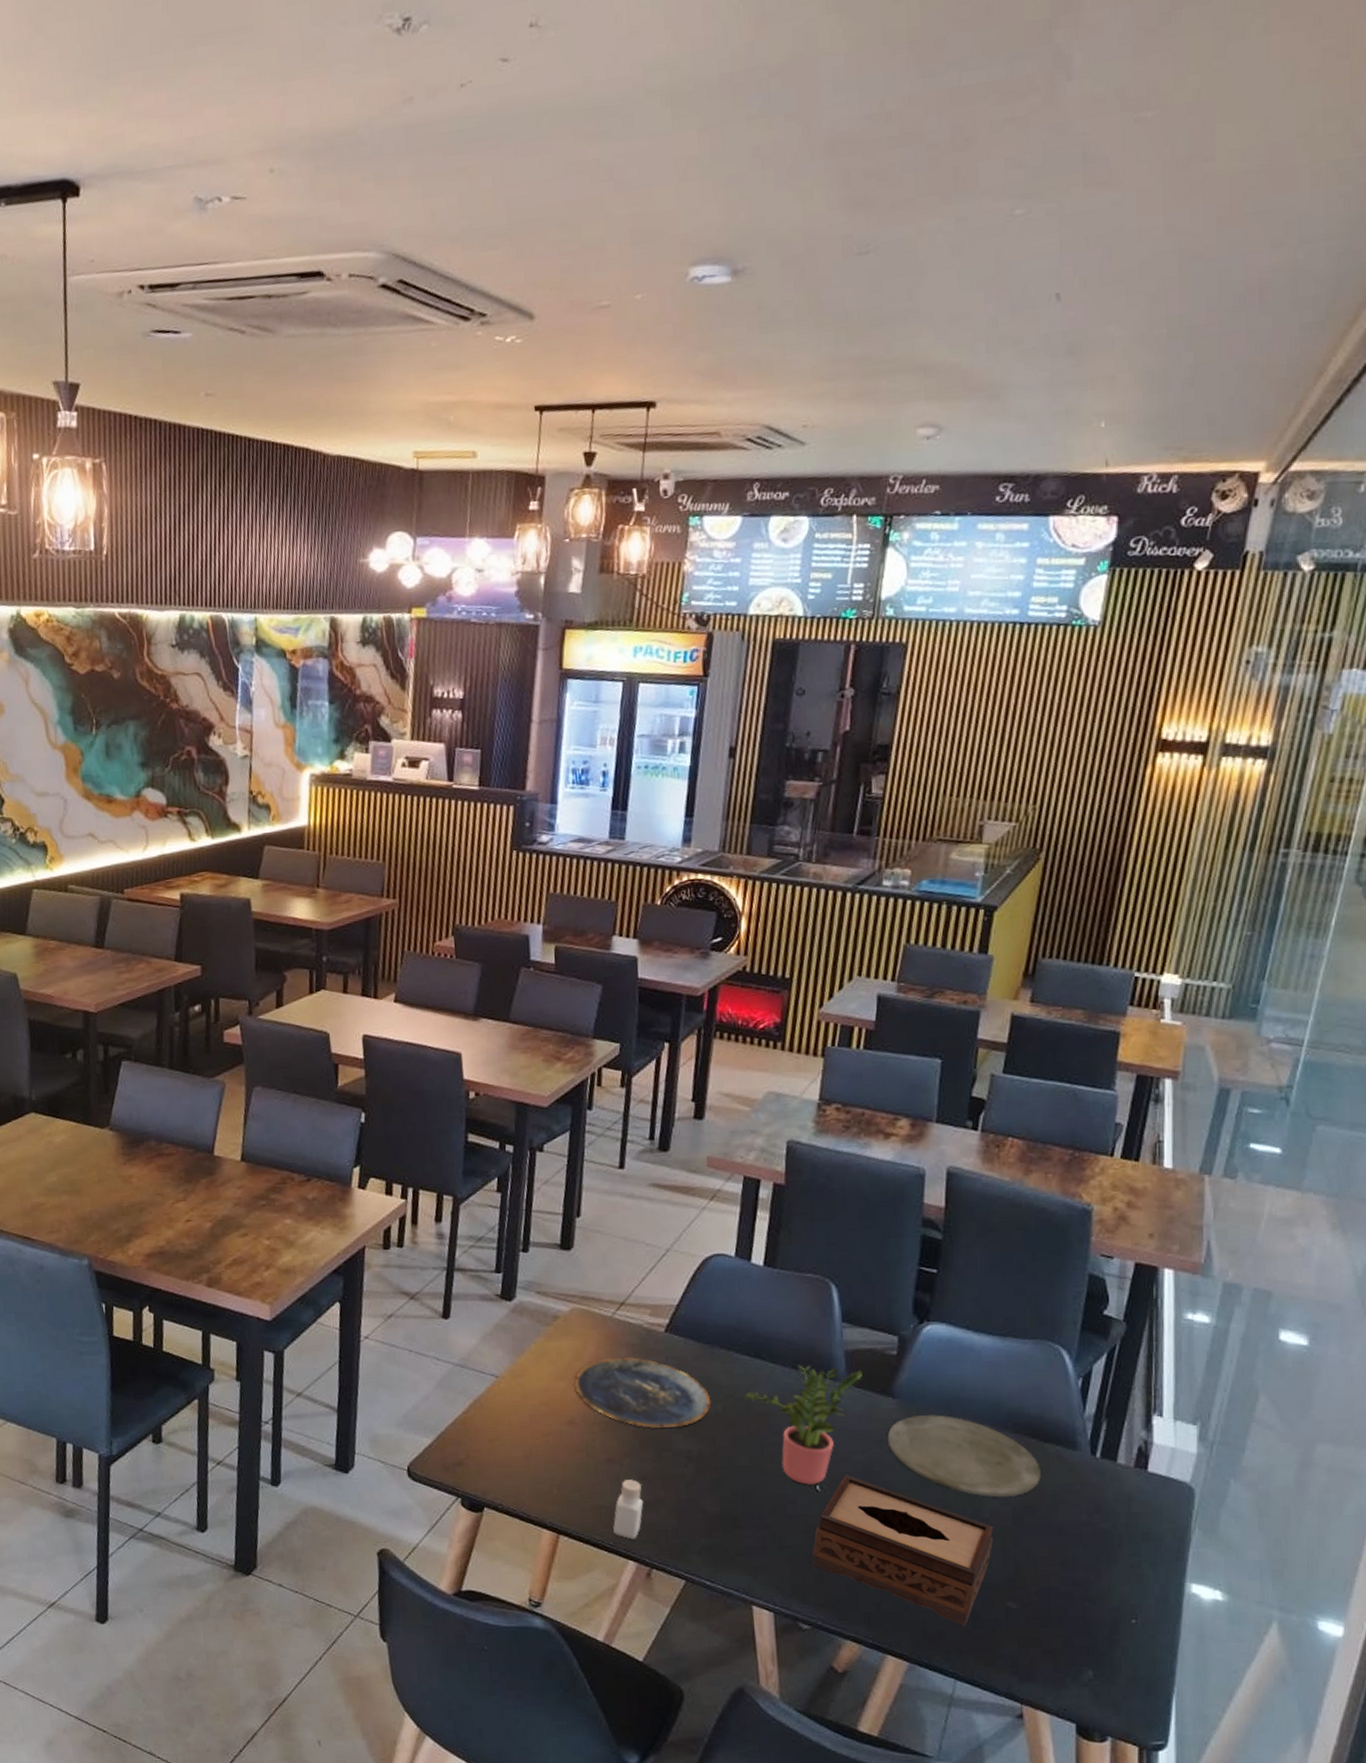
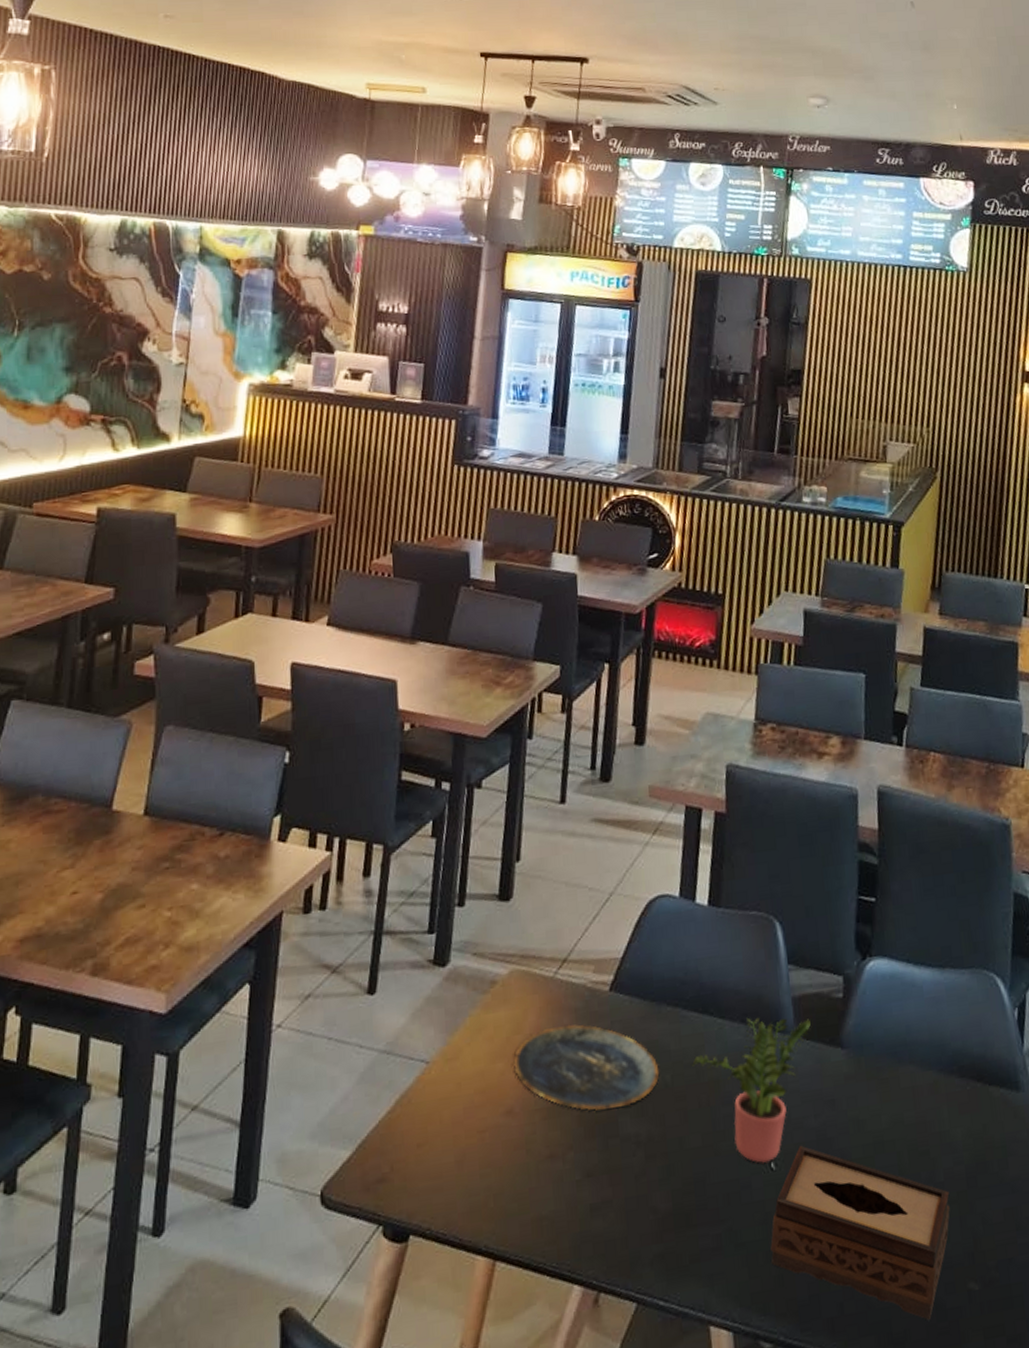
pepper shaker: present [613,1479,644,1539] -> none [556,1178,590,1257]
plate: present [887,1415,1041,1497] -> none [839,1064,989,1157]

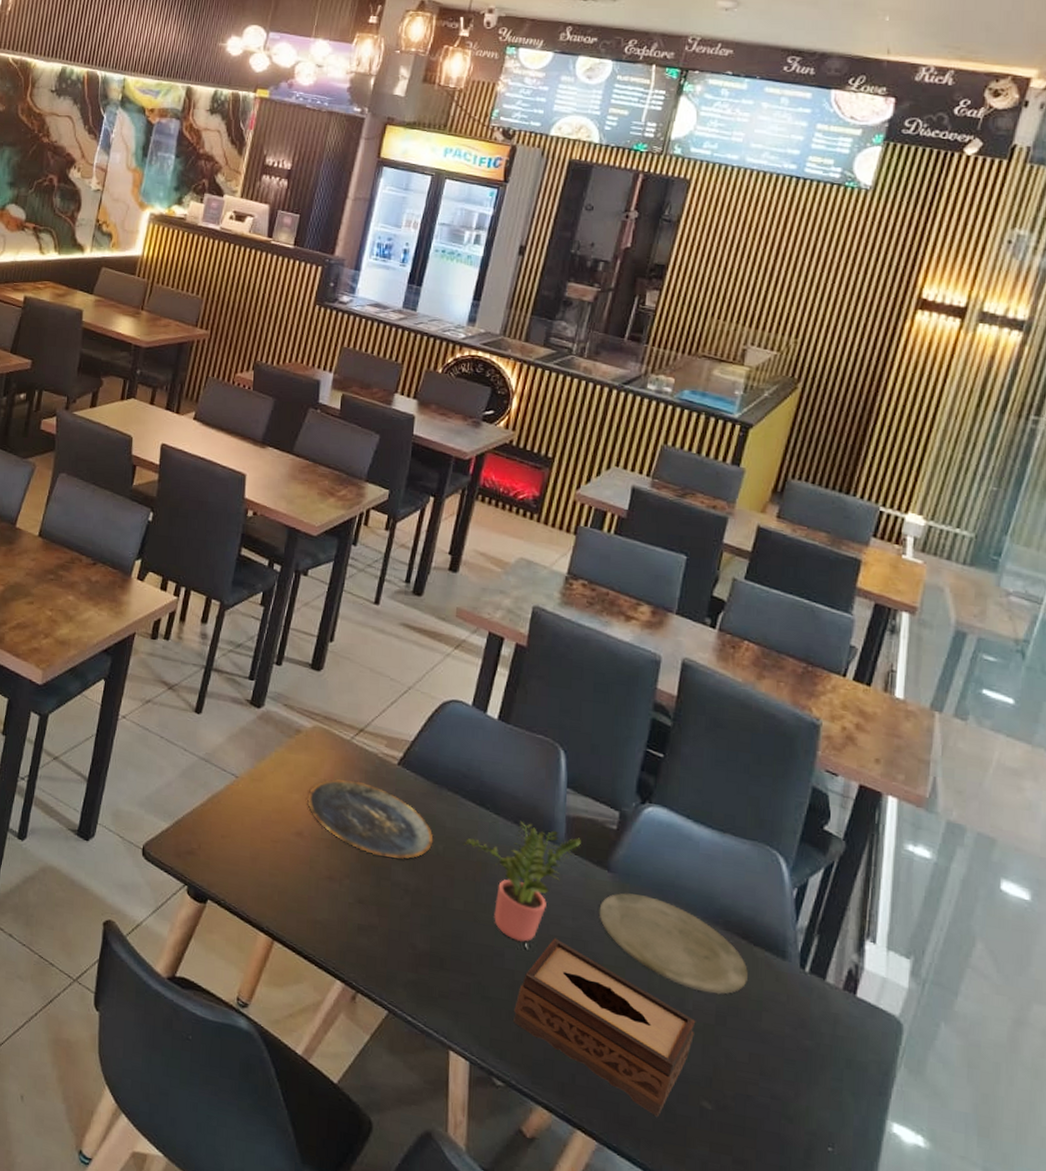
plate: none [839,1064,989,1157] -> present [598,892,748,995]

